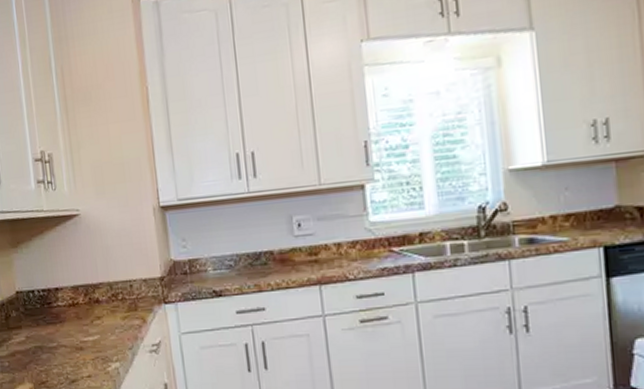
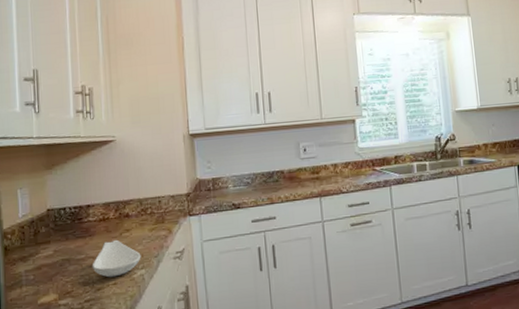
spoon rest: none [64,327,115,369] -> present [92,239,141,278]

